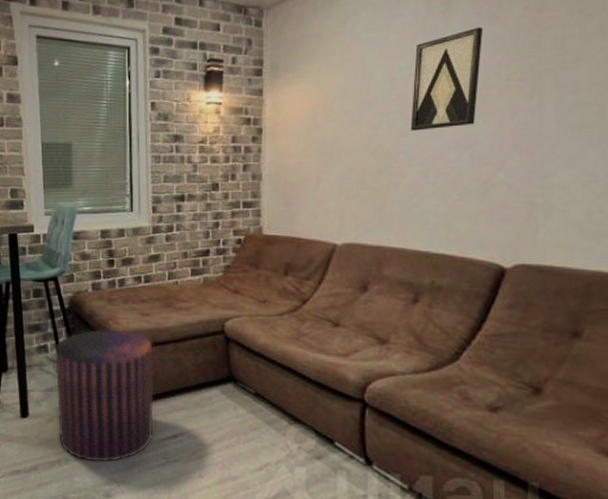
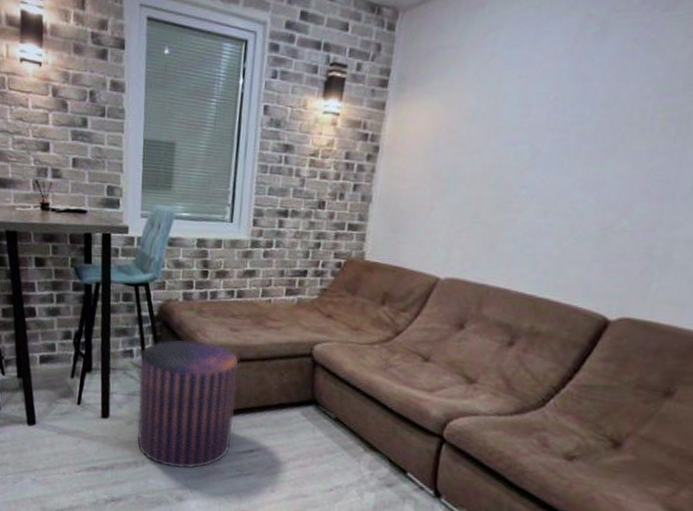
wall art: present [410,26,484,131] -> none [537,54,638,166]

